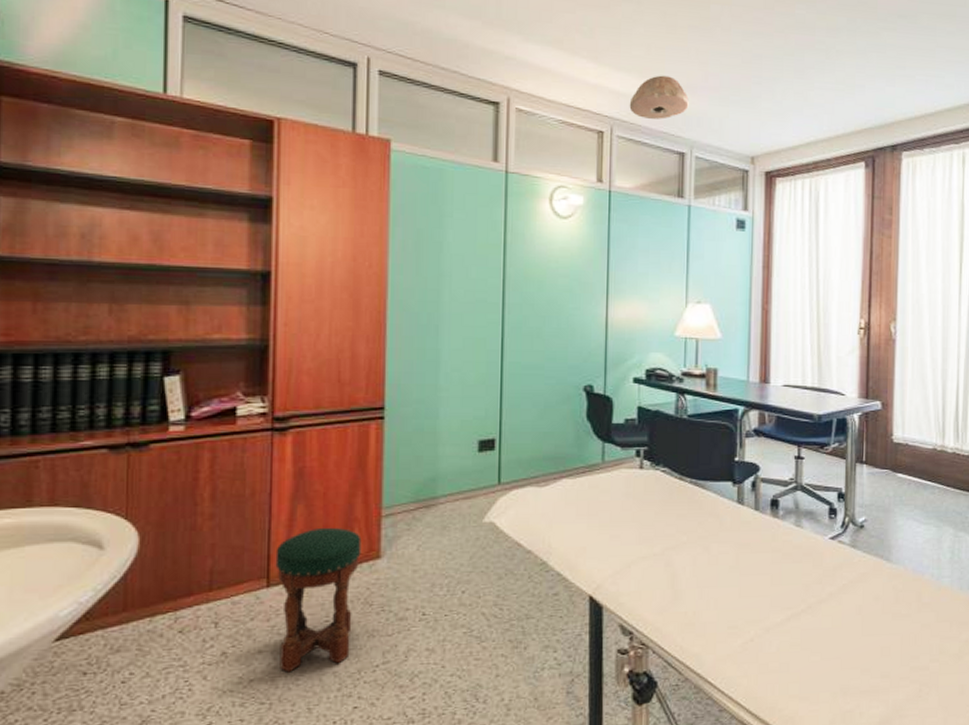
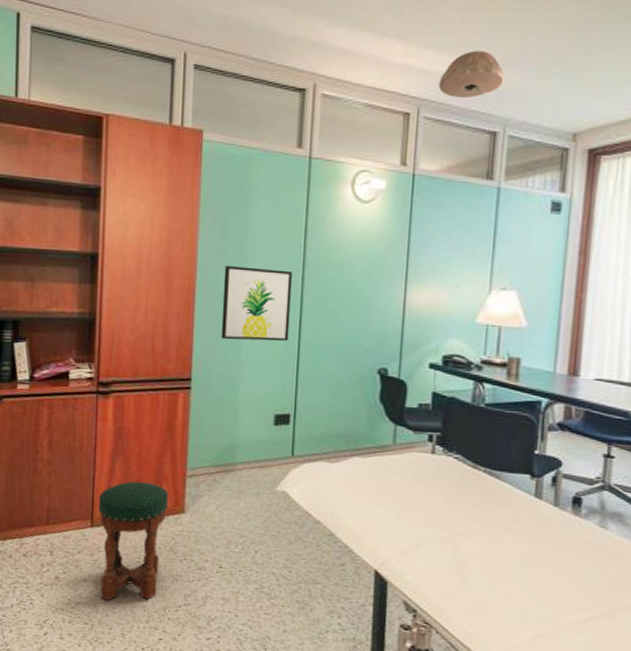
wall art: none [417,282,492,363] -> present [221,265,292,342]

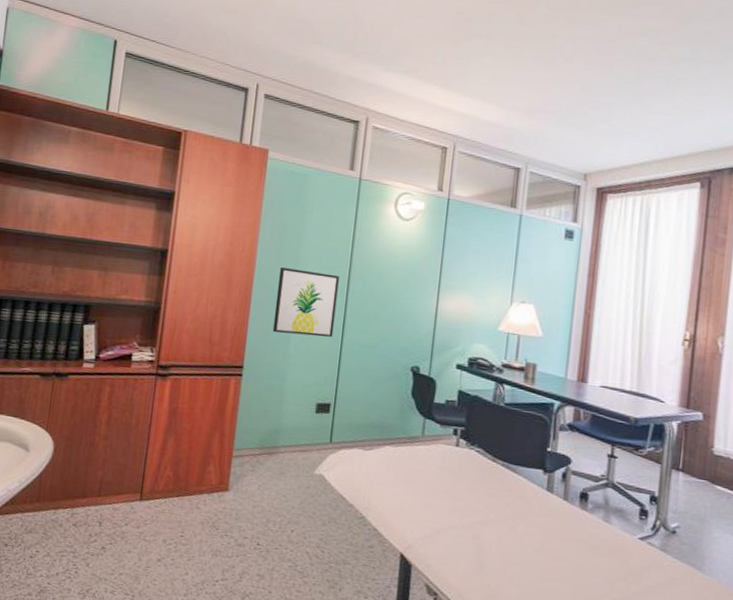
stool: present [98,481,169,601] -> none [143,458,215,573]
ceiling light: present [438,50,505,98] -> none [472,100,528,138]

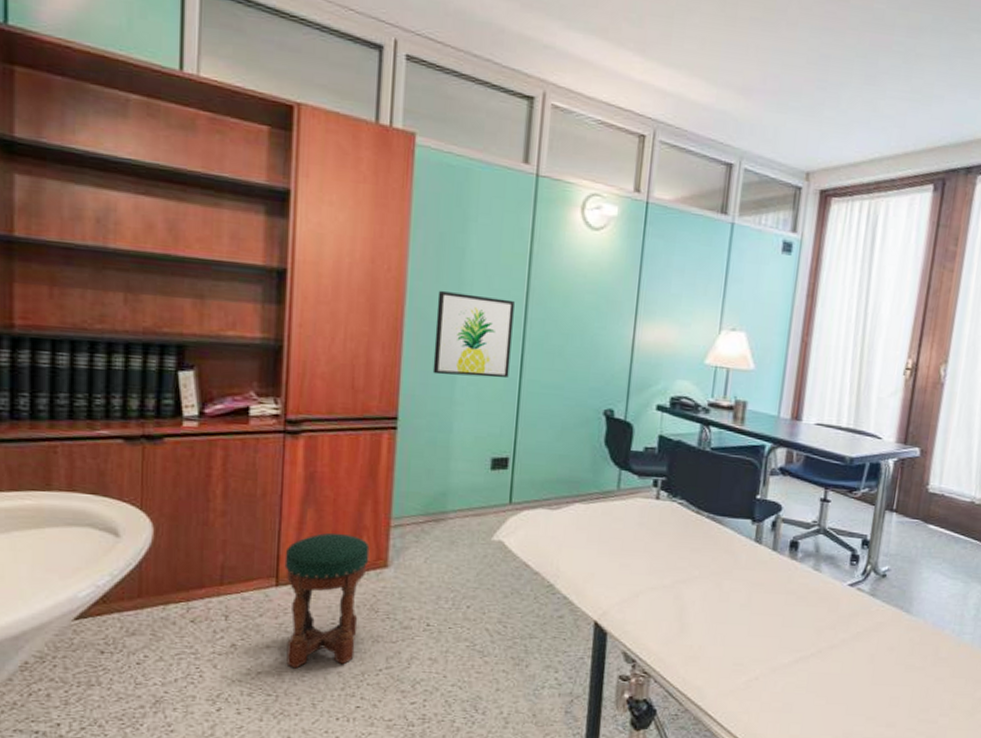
stool: none [143,458,215,573] -> present [284,532,370,669]

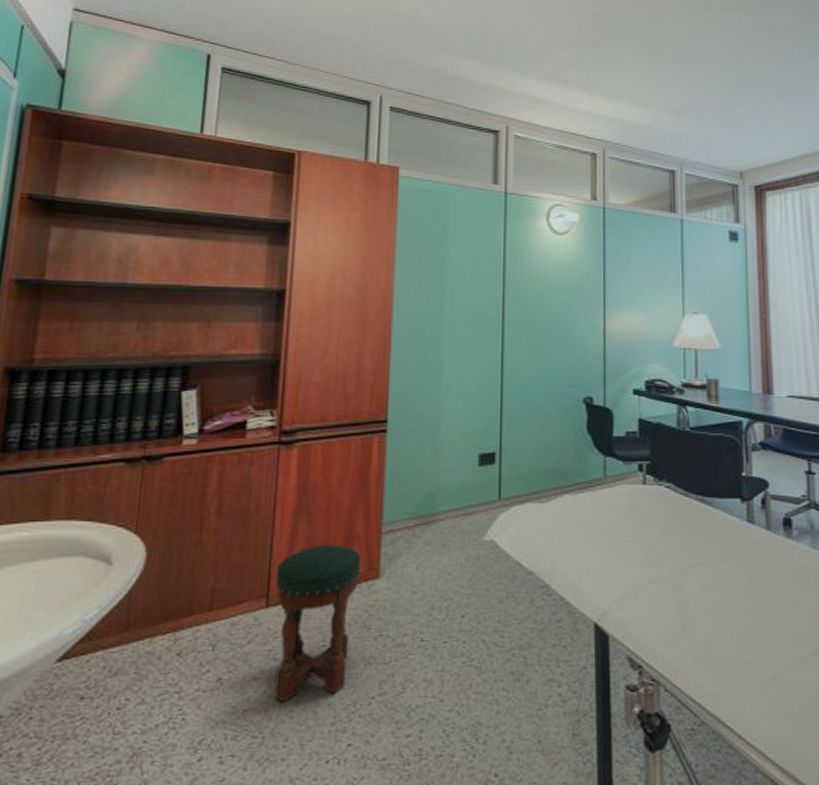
wall art: present [432,290,515,378] -> none [419,298,492,376]

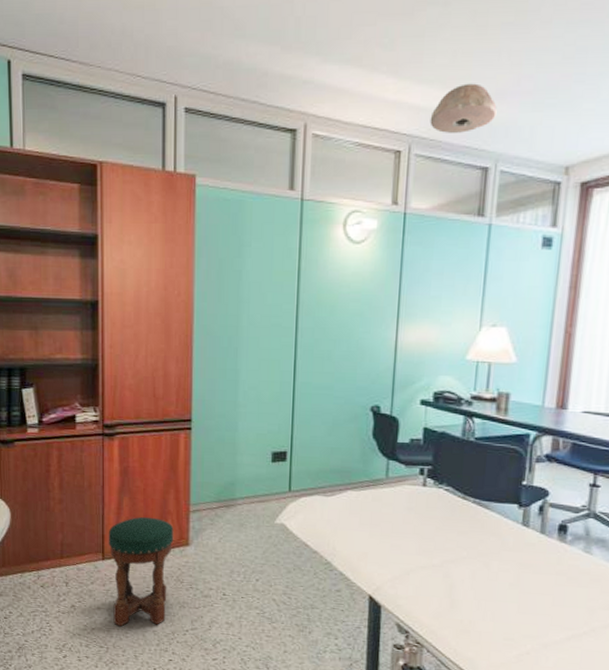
ceiling light: none [620,101,677,141] -> present [430,83,497,133]

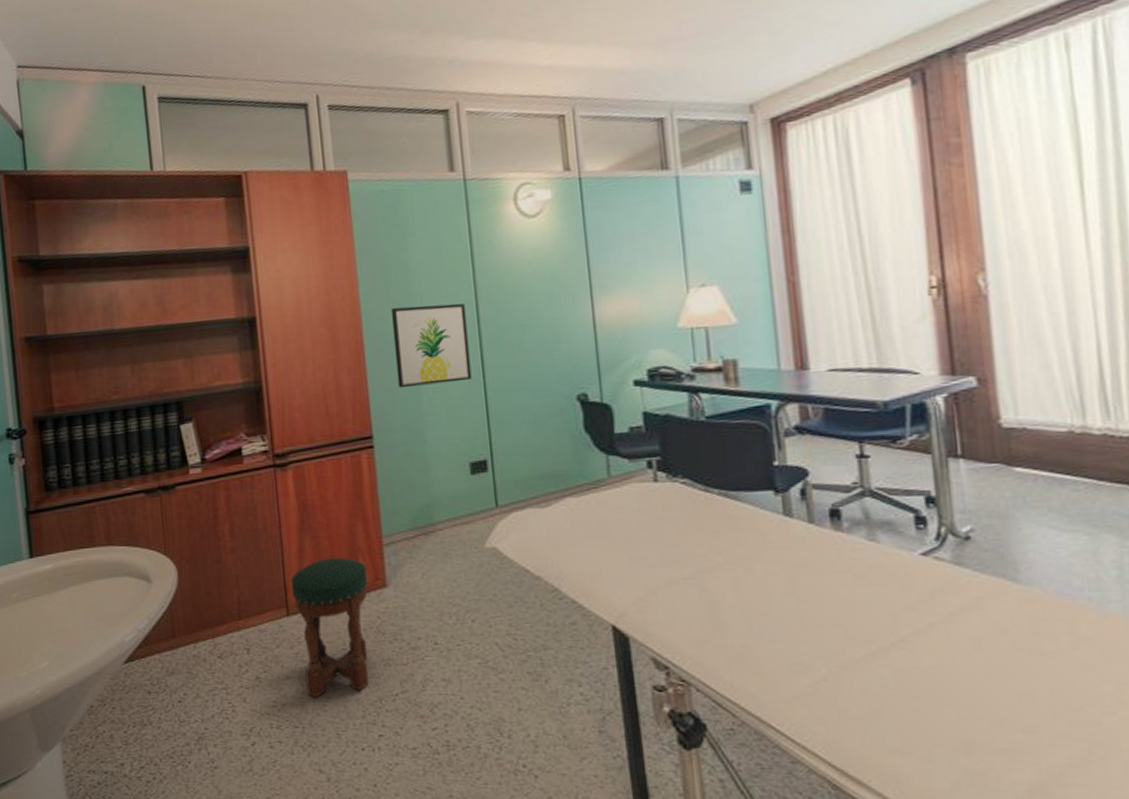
wall art: none [219,308,286,382] -> present [390,303,472,389]
ceiling light: present [430,83,497,133] -> none [590,35,662,90]

